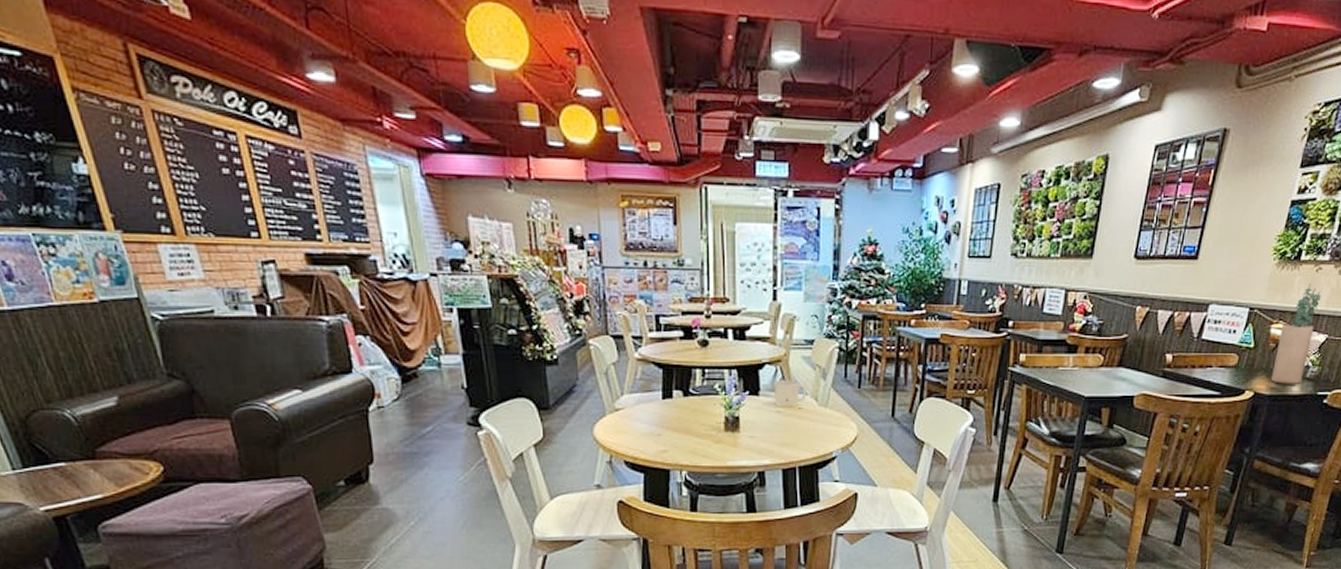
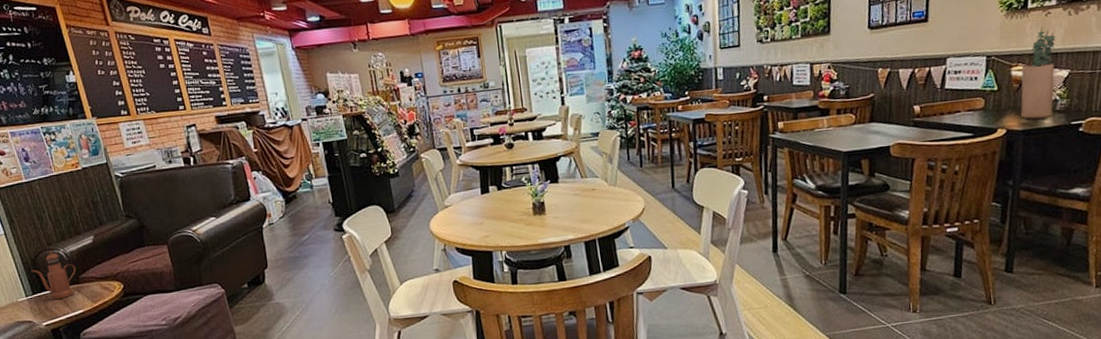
coffeepot: none [19,410,92,478] -> present [31,250,77,300]
mug: present [774,380,807,409] -> none [570,167,598,192]

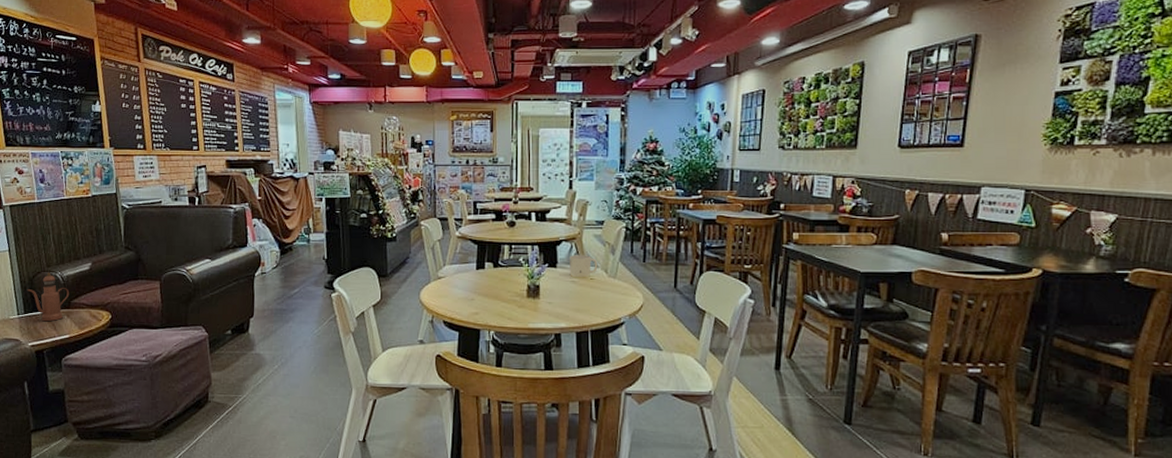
mug: none [570,167,598,192] -> present [569,255,598,280]
vase: present [1020,27,1056,119] -> none [1060,166,1104,262]

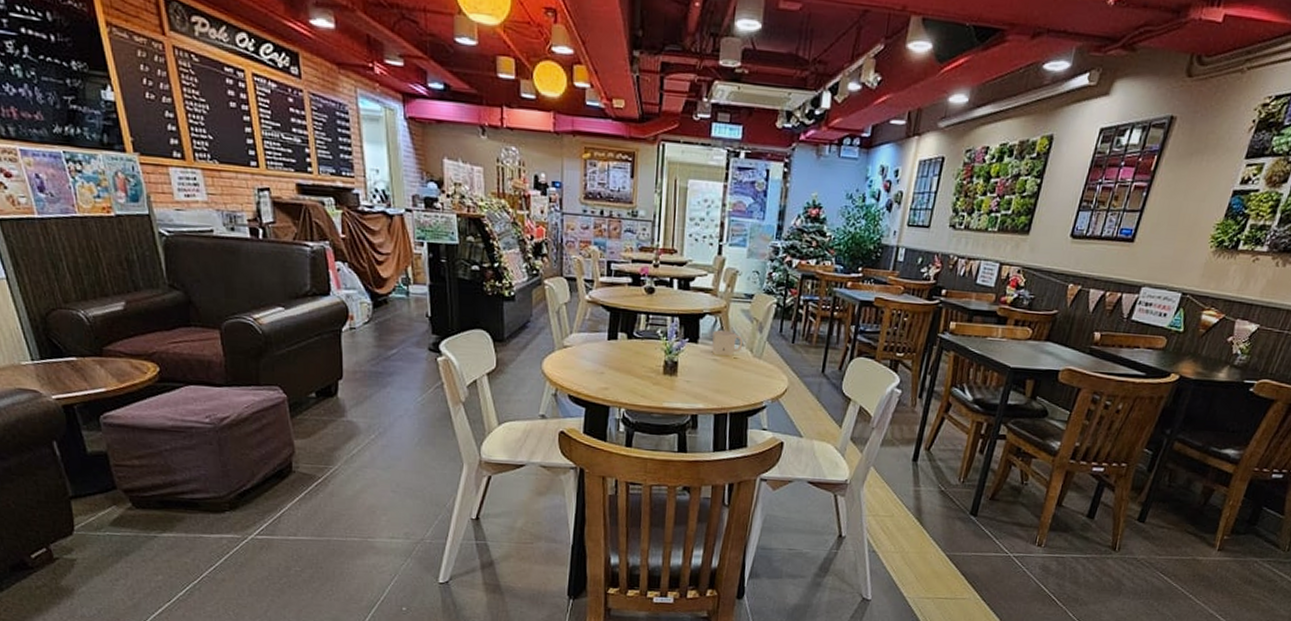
coffeepot: present [27,272,70,322] -> none [39,310,100,371]

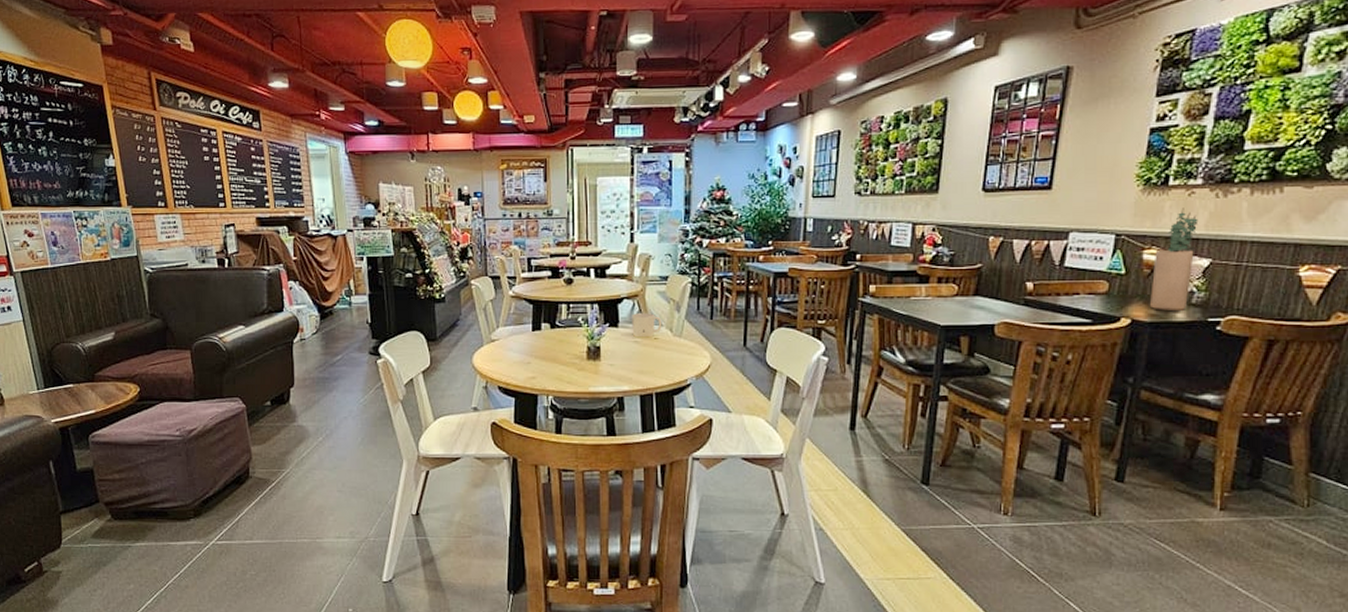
vase: none [1198,273,1257,371] -> present [1150,208,1199,310]

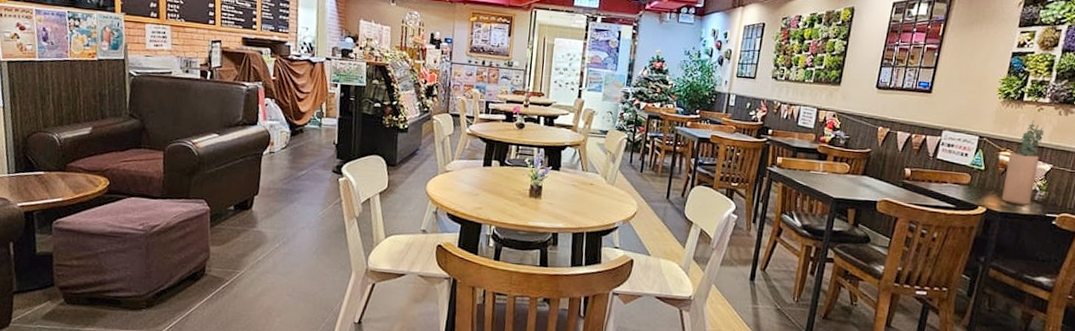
mug: present [632,313,662,339] -> none [571,160,599,184]

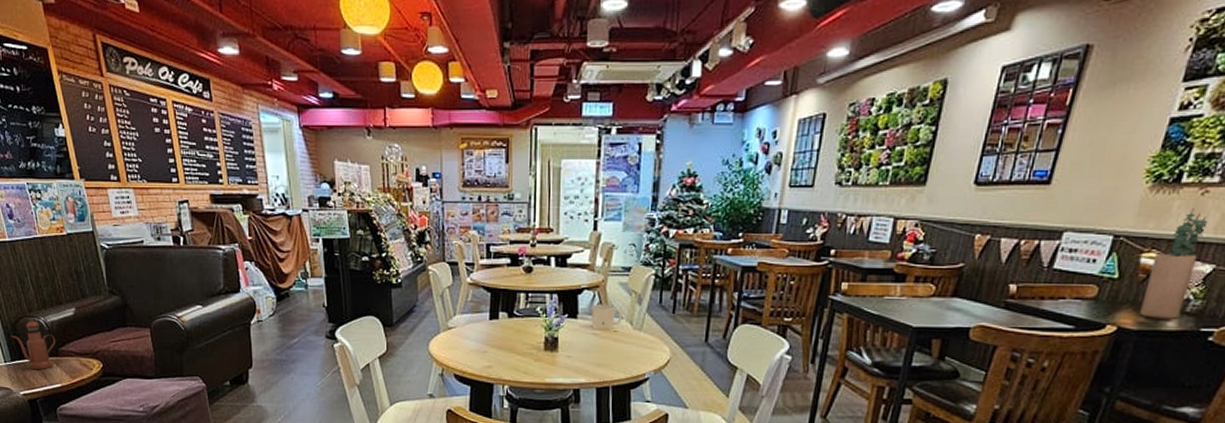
coffeepot: none [20,133,67,183] -> present [10,318,56,370]
mug: none [571,160,599,184] -> present [591,305,623,332]

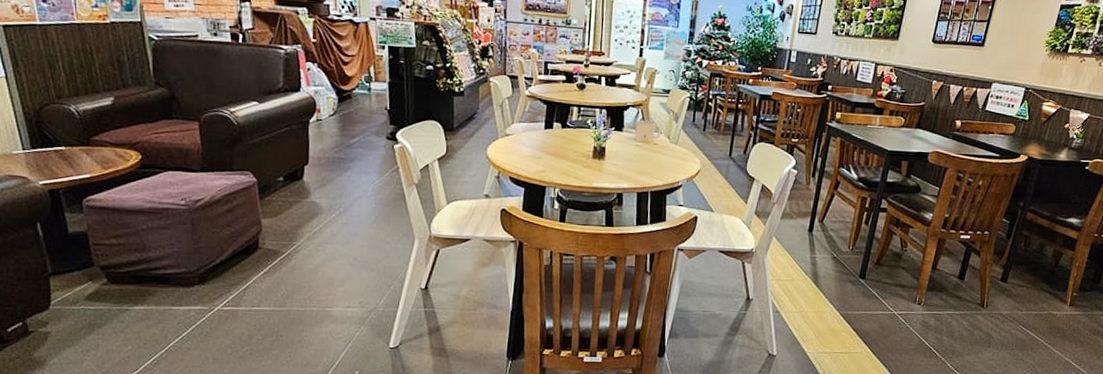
coffeepot: present [10,318,56,370] -> none [32,105,88,159]
vase: present [1140,208,1208,319] -> none [1042,71,1085,152]

